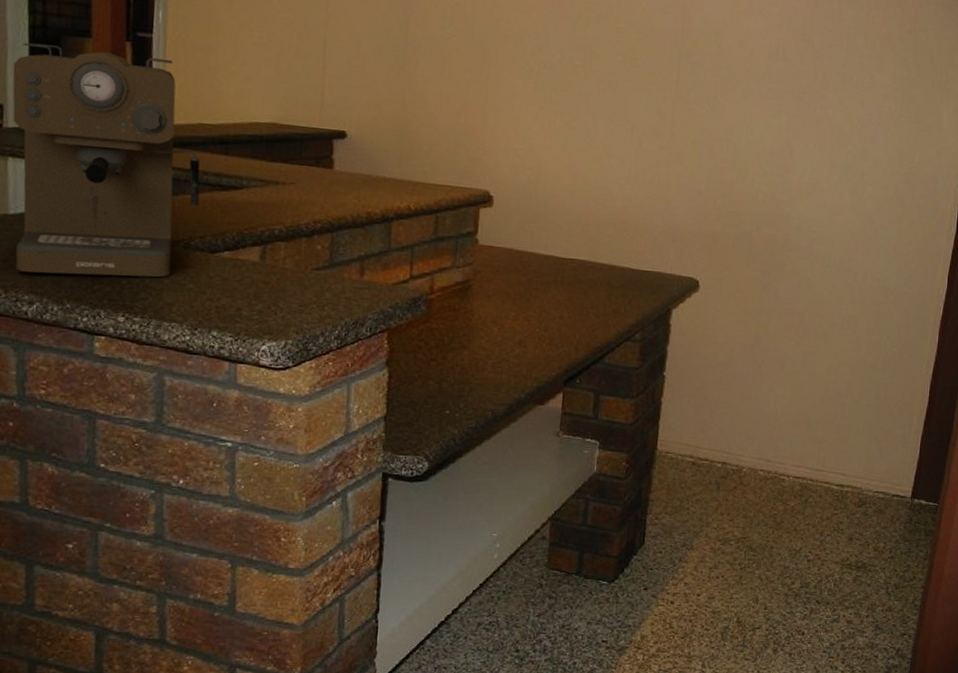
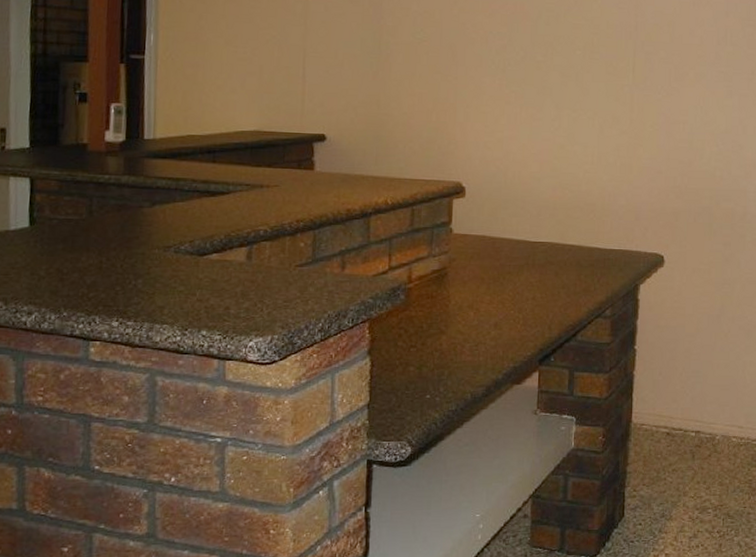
coffee maker: present [12,42,200,277] -> none [14,70,190,284]

